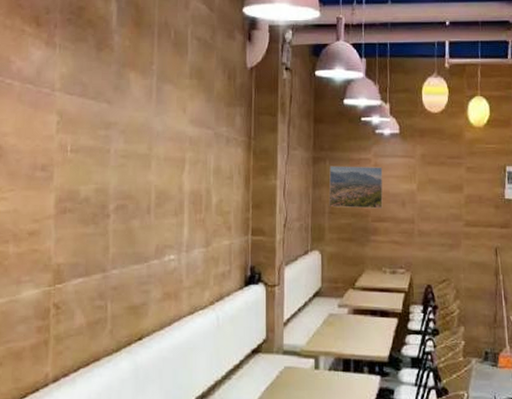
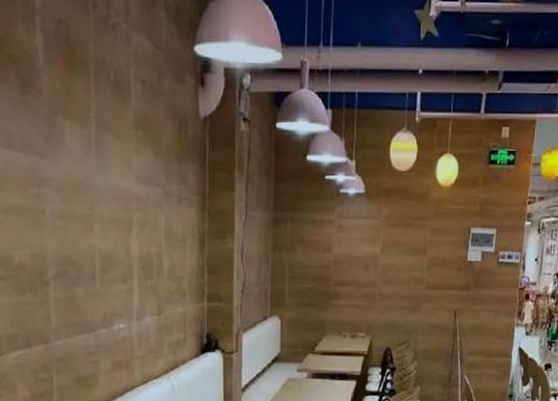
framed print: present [329,166,383,209] -> none [289,228,346,273]

